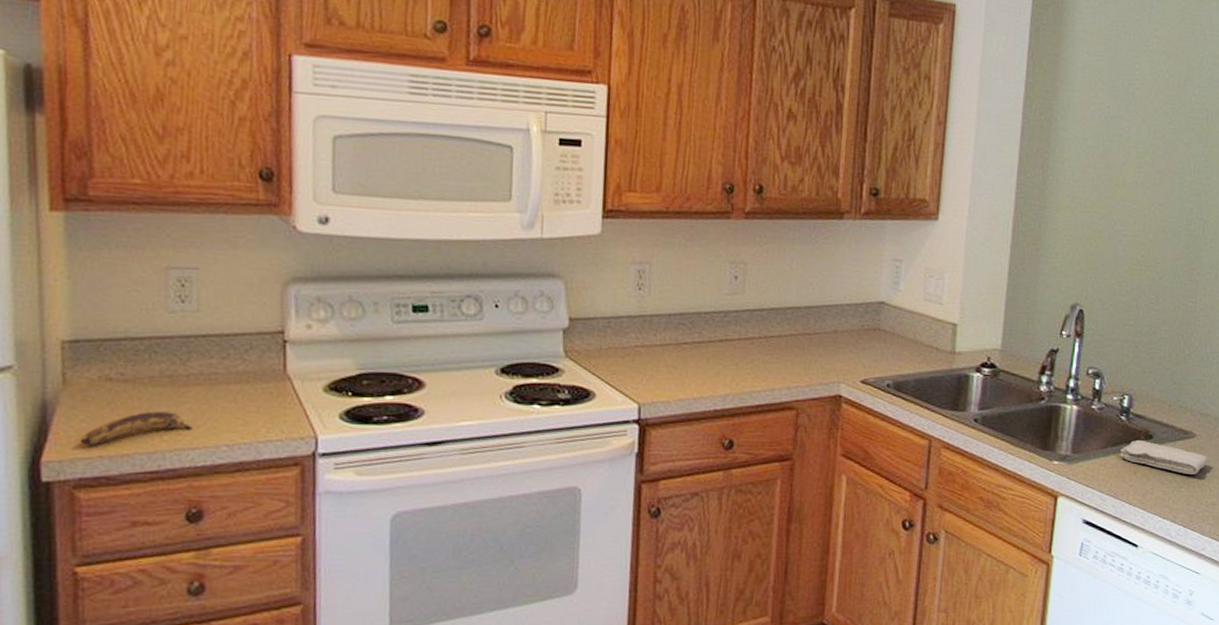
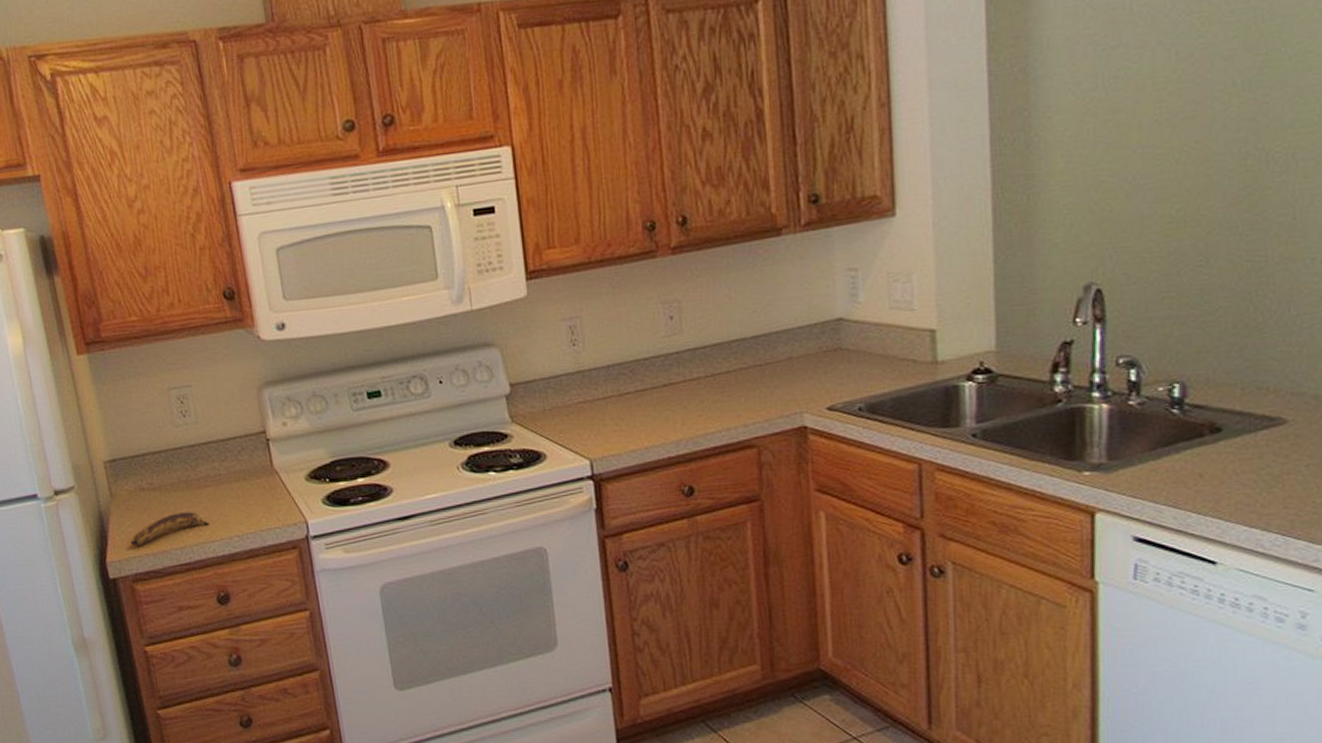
washcloth: present [1119,439,1208,474] -> none [1175,434,1310,471]

